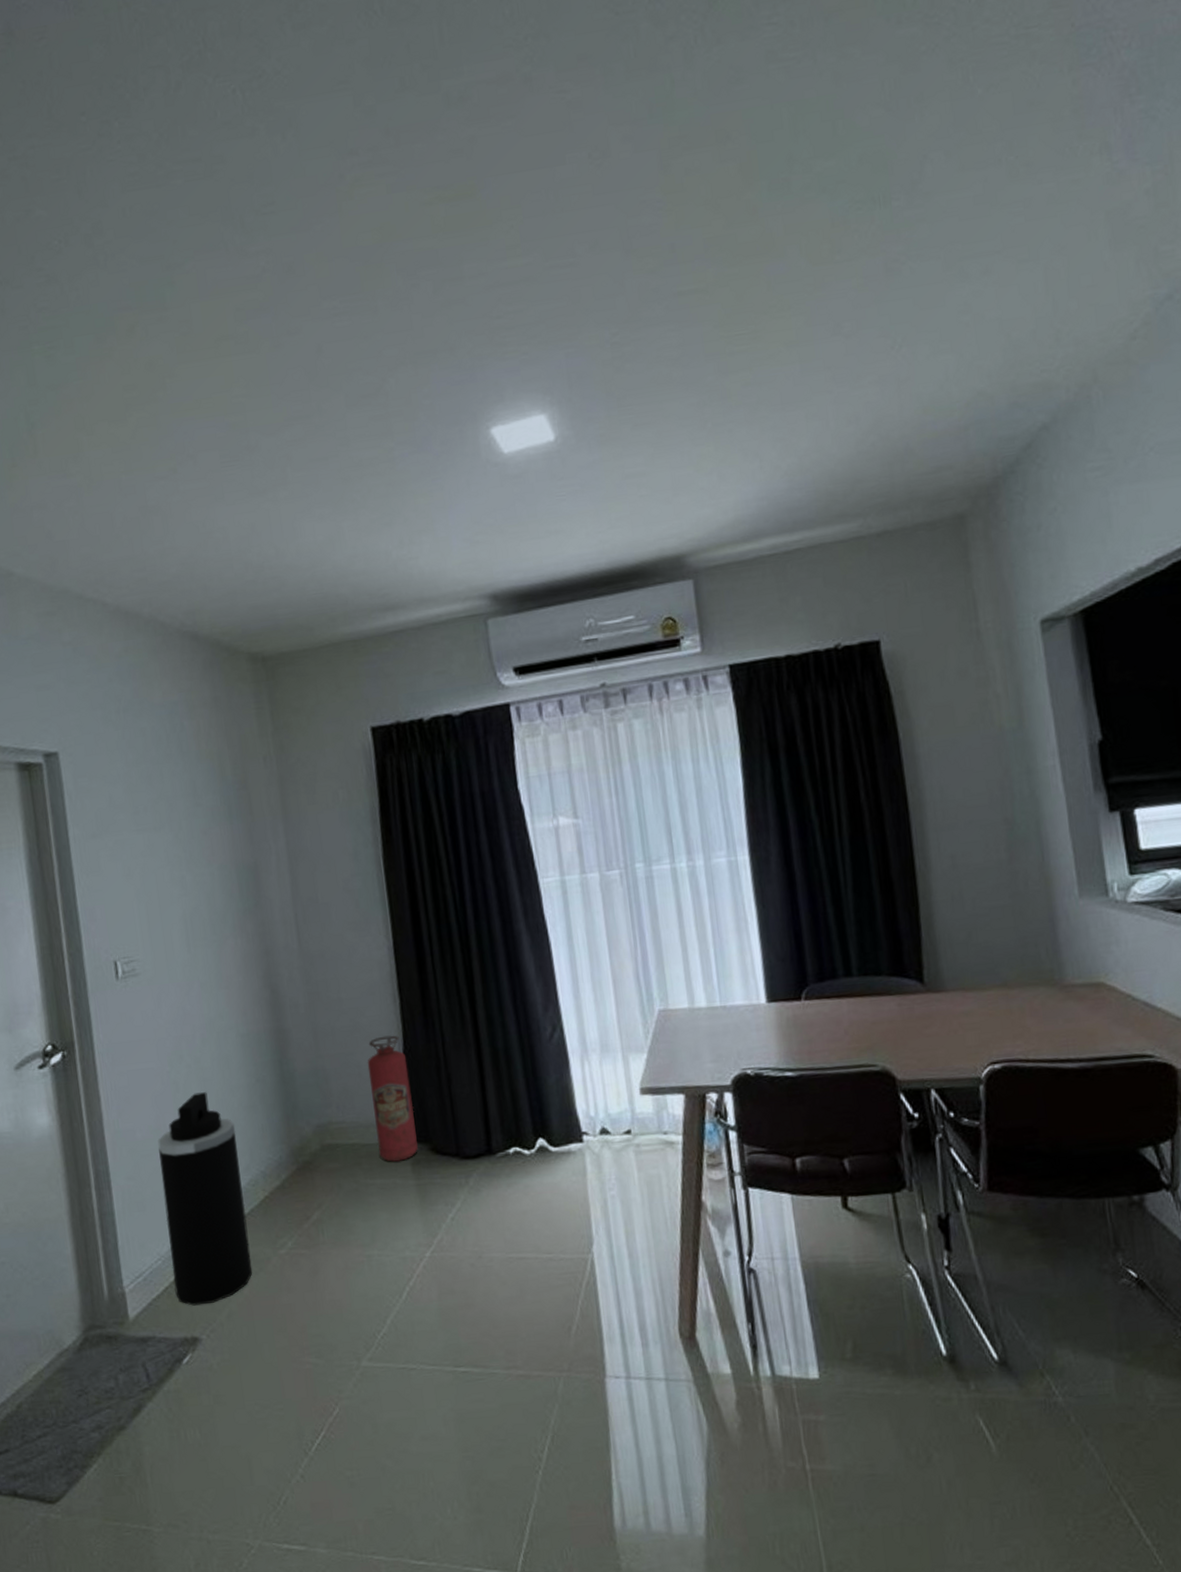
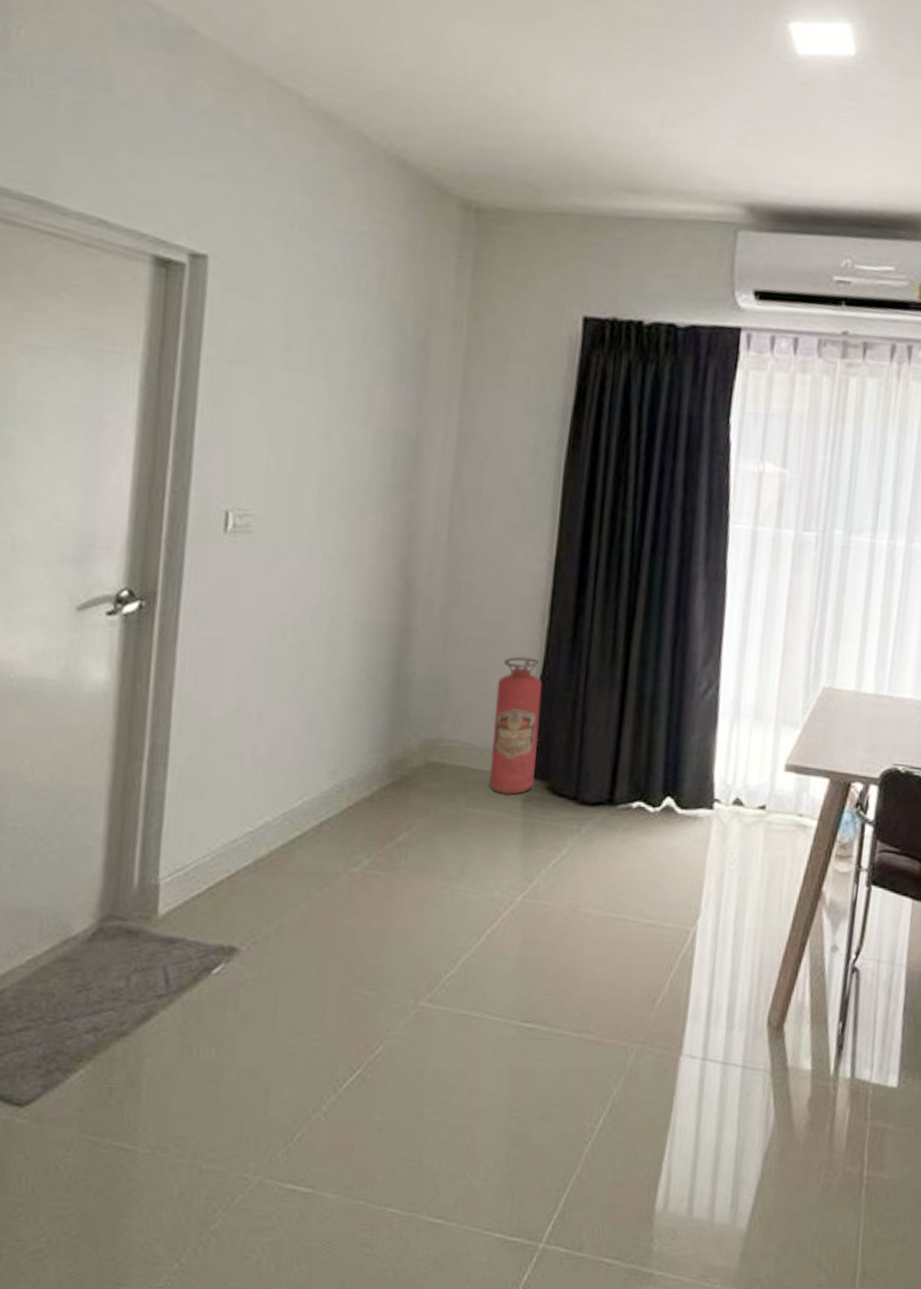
trash can: present [157,1092,253,1306] -> none [219,678,331,913]

